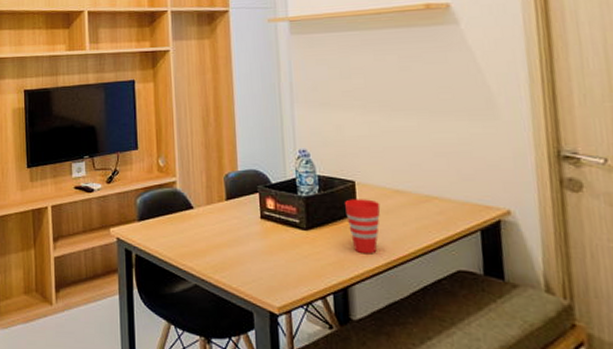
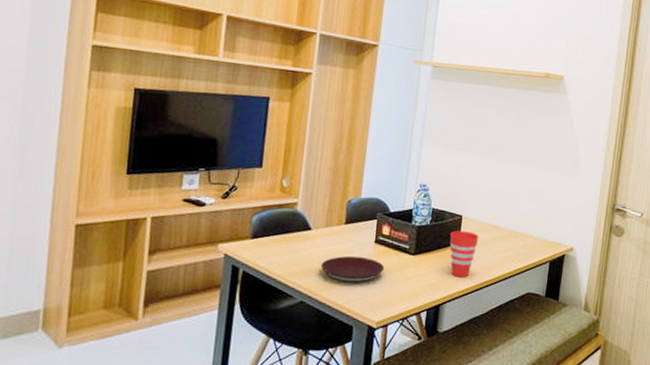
plate: none [208,234,277,264] -> present [320,255,385,283]

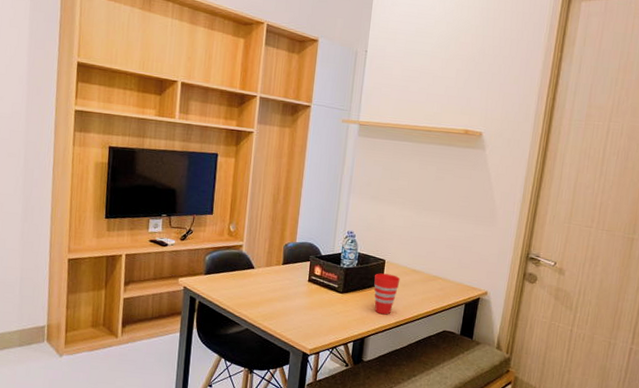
plate: present [320,255,385,283] -> none [262,292,317,316]

